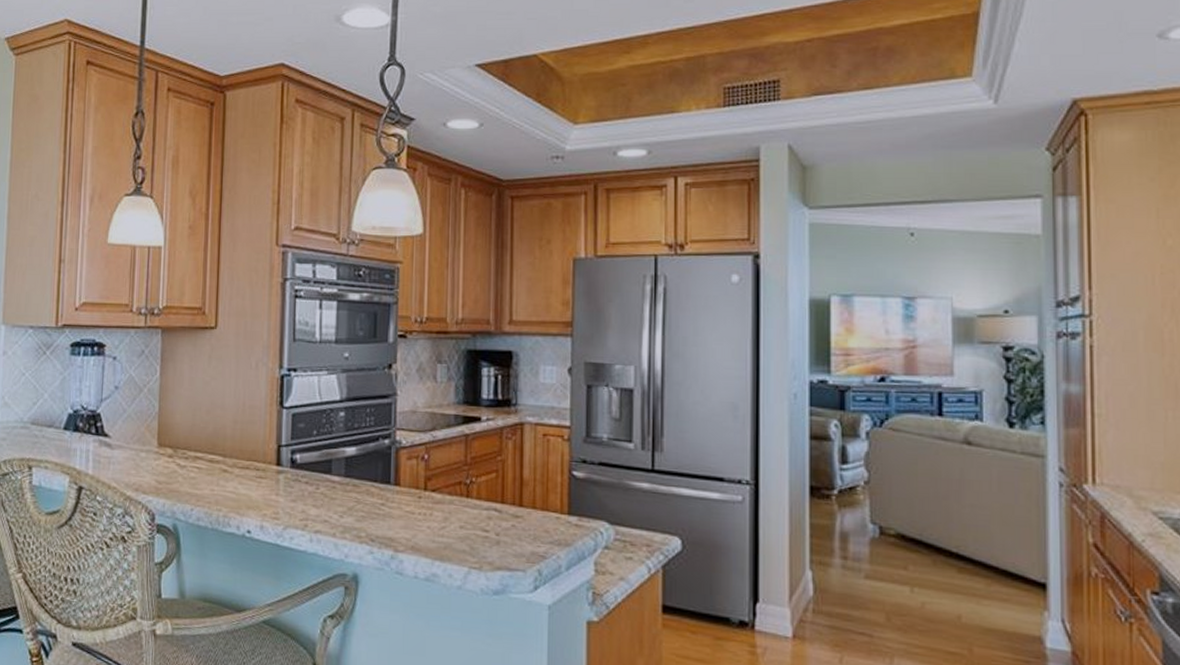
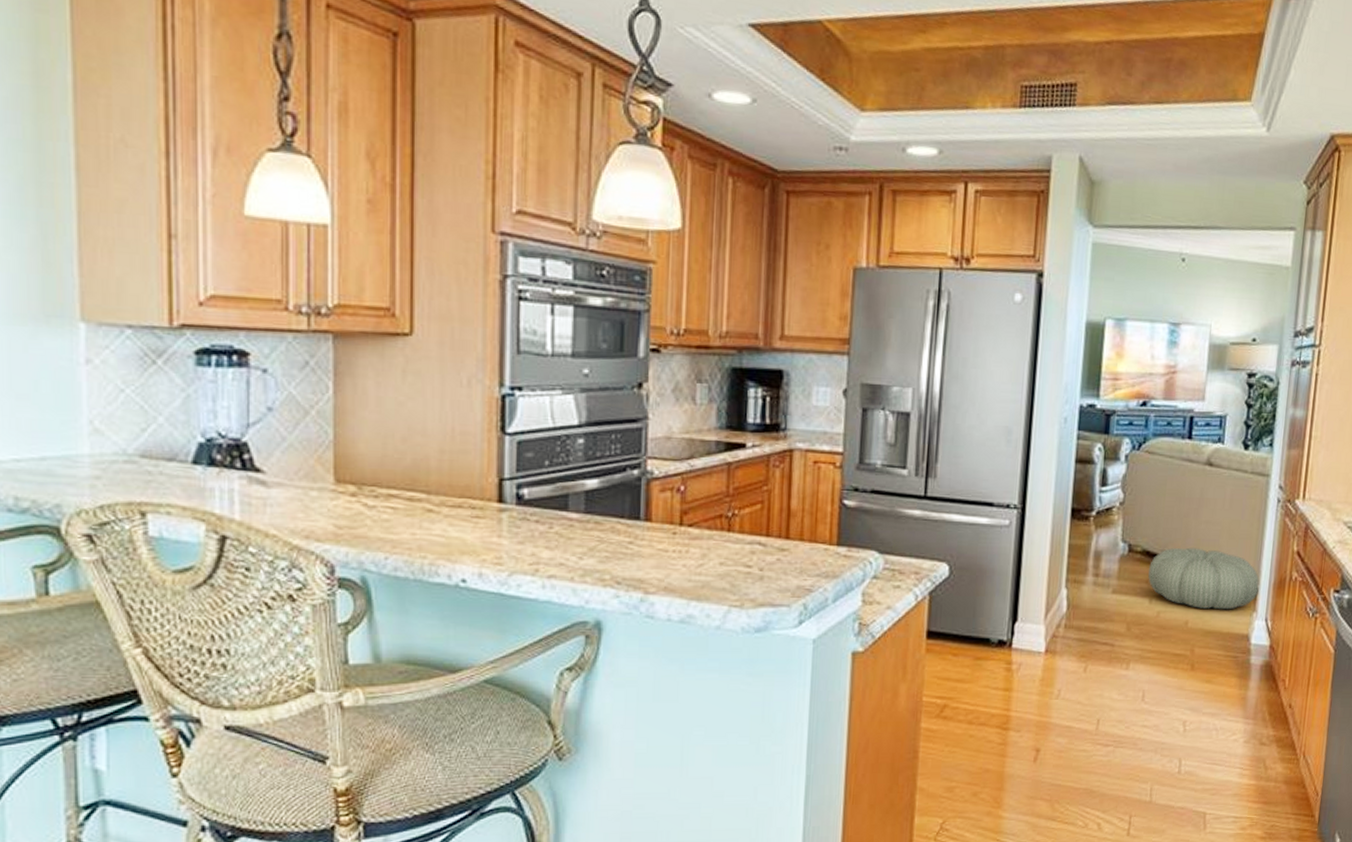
pouf: none [906,533,1048,606] -> present [1148,547,1260,610]

